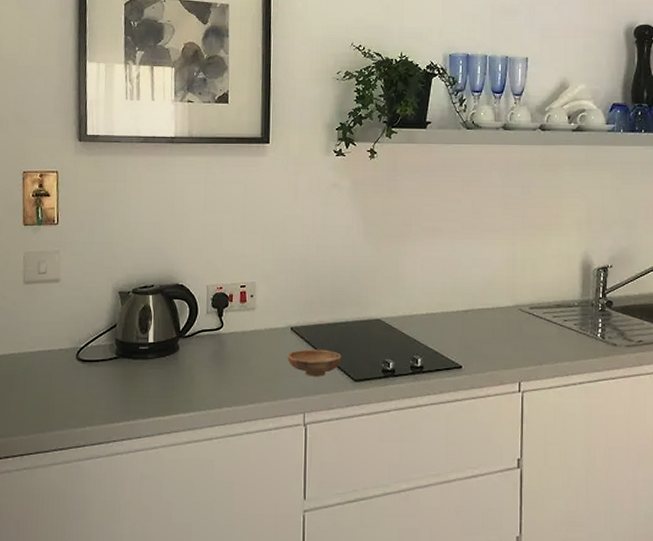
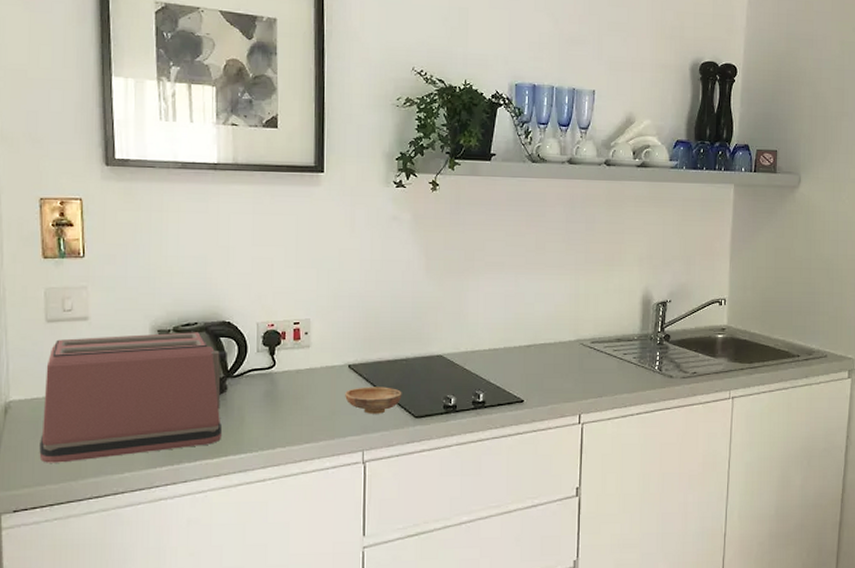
toaster: none [13,294,180,415] -> present [39,332,227,463]

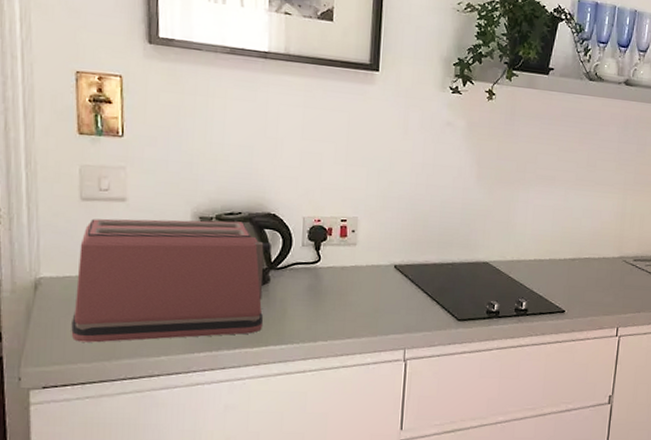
bowl: present [345,387,402,414] -> none [389,287,447,315]

